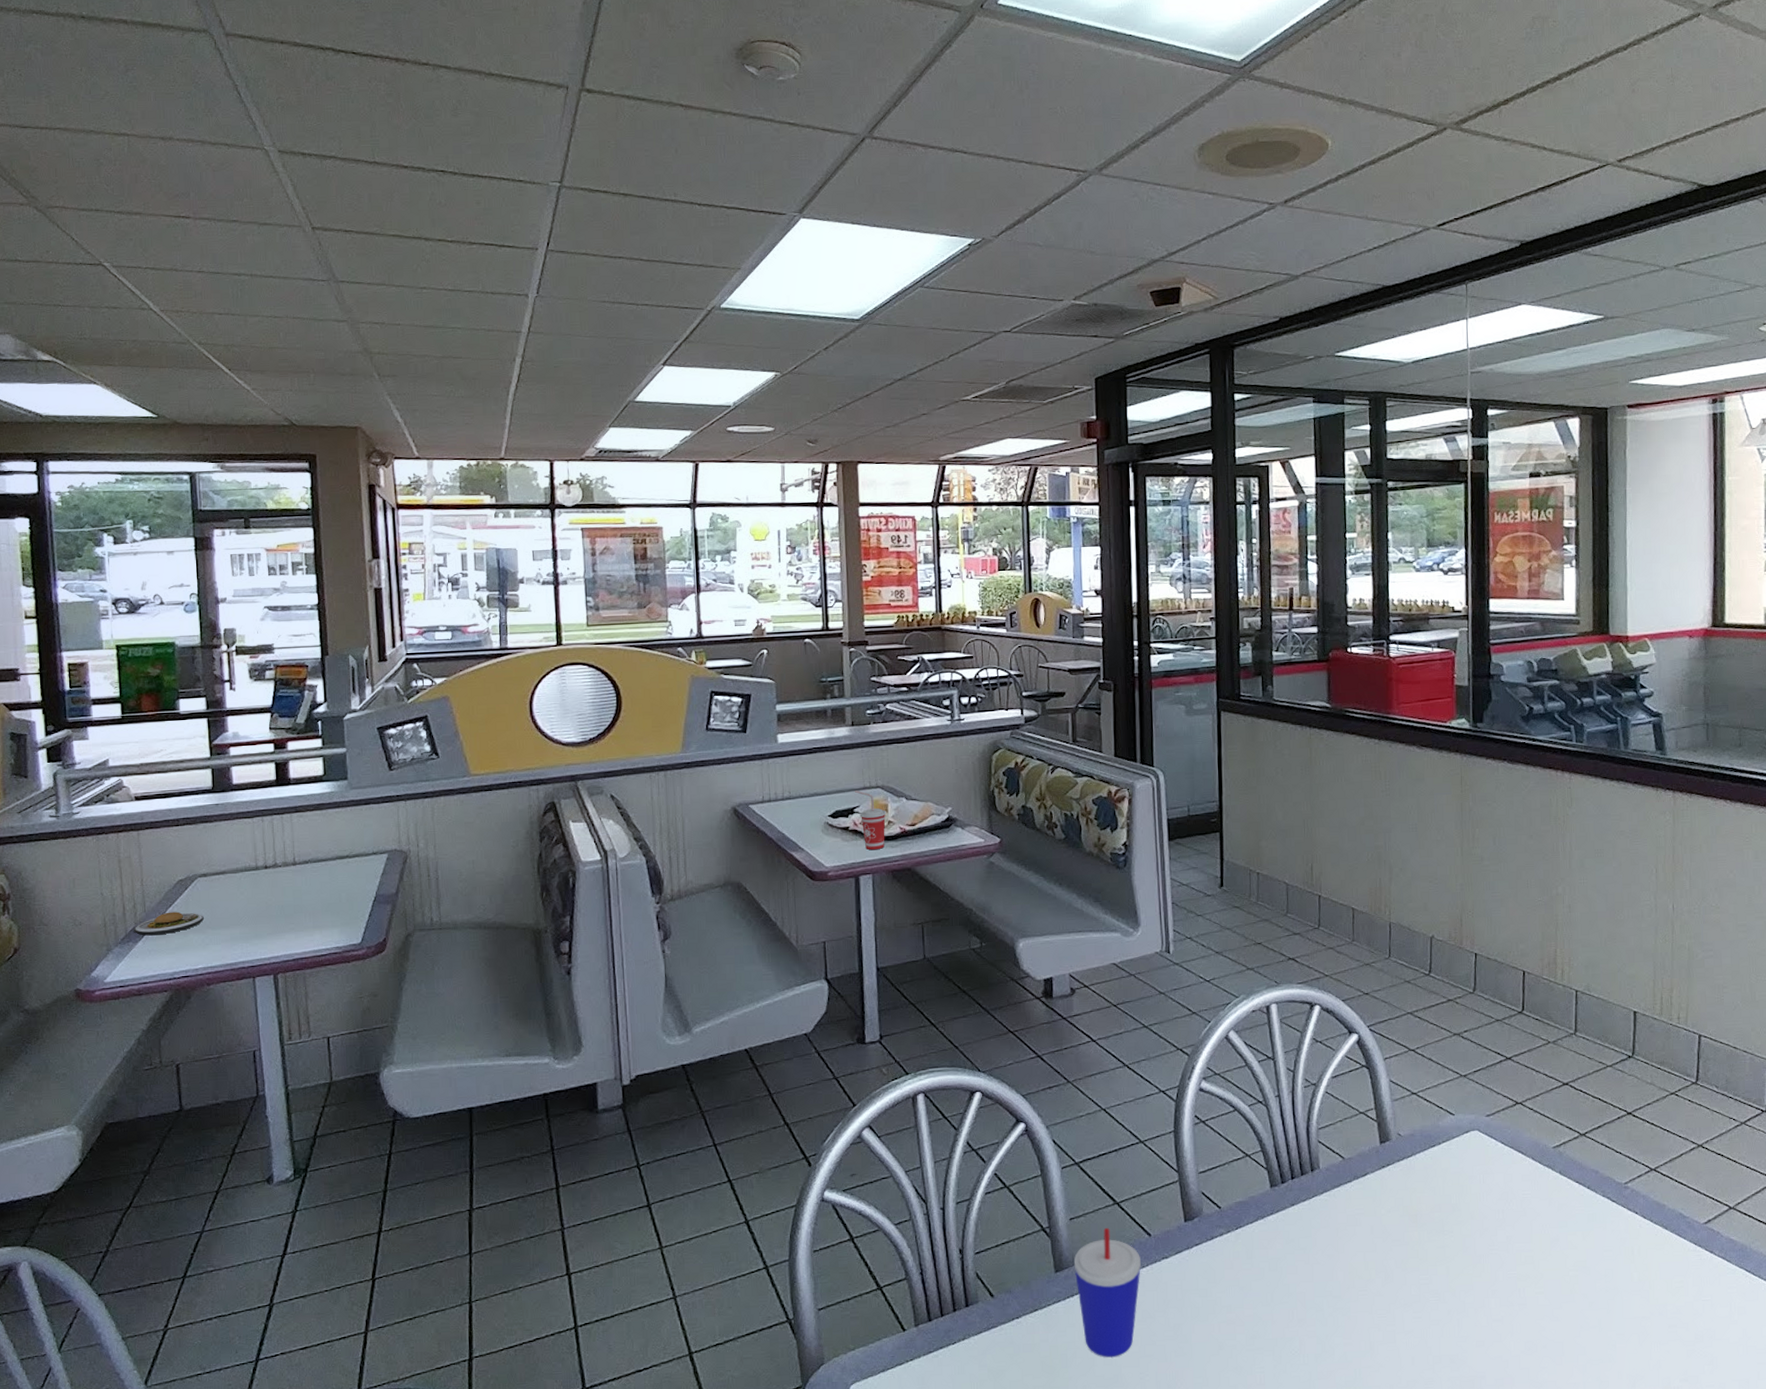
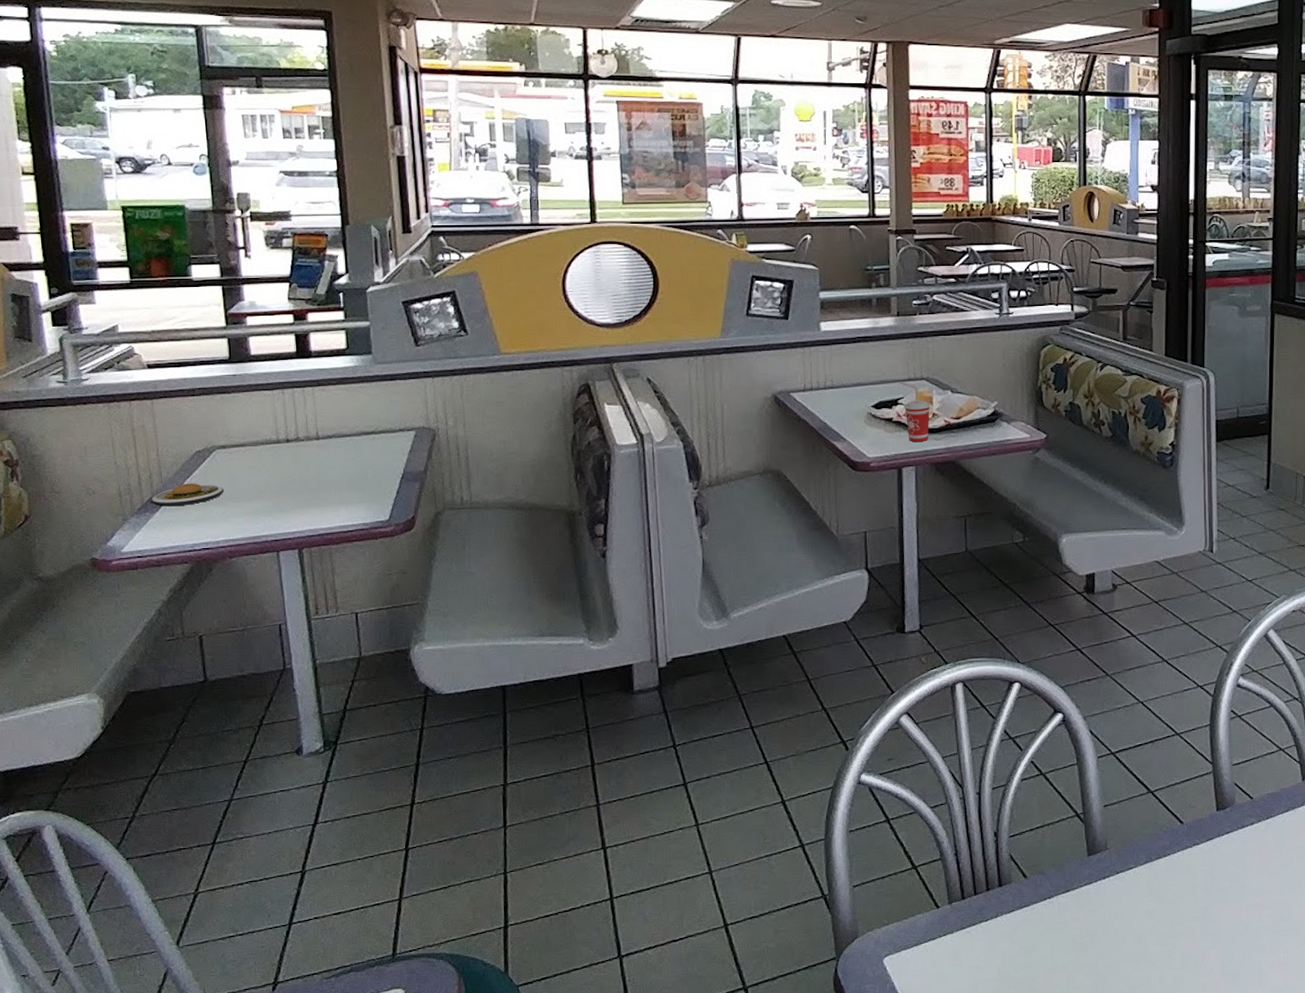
beverage cup: present [1073,1228,1141,1357] -> none [1106,815,1172,936]

